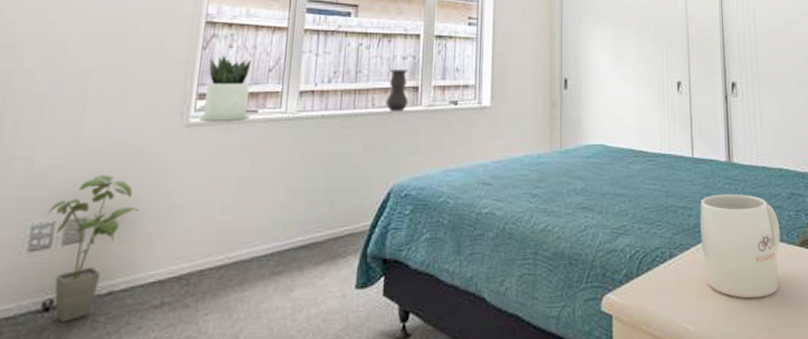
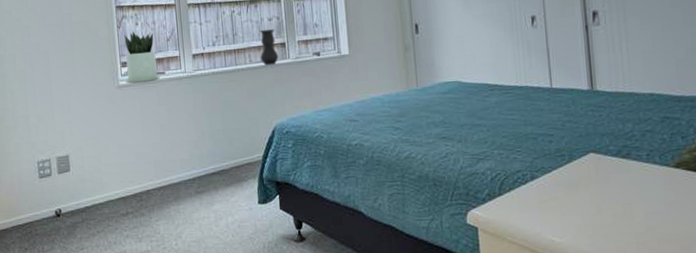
house plant: present [48,175,138,323] -> none [45,125,99,224]
mug: present [699,193,780,299] -> none [561,120,652,216]

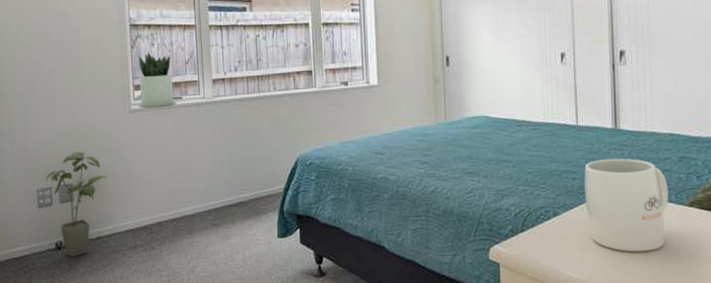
house plant: none [45,125,99,224] -> present [45,151,107,258]
vase: present [259,29,279,65] -> none [285,56,305,94]
mug: none [561,120,652,216] -> present [584,158,669,252]

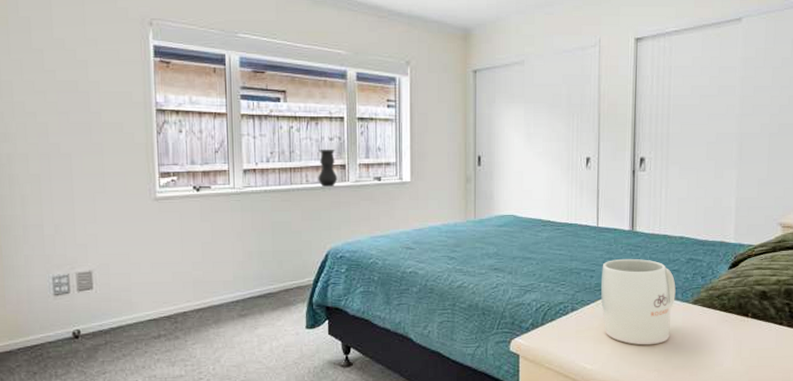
house plant: present [45,151,107,258] -> none [62,238,129,347]
planter: present [137,52,177,109] -> none [163,139,206,197]
vase: none [285,56,305,94] -> present [318,150,338,187]

